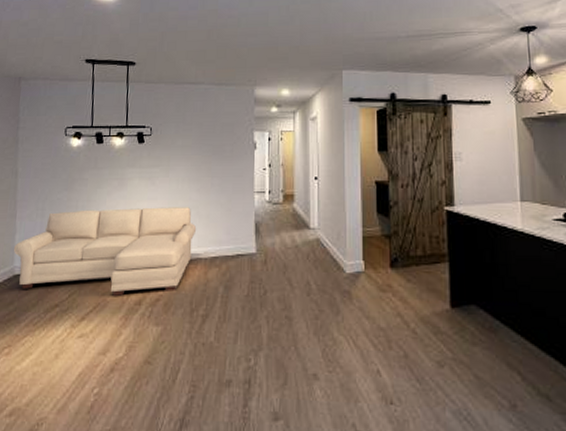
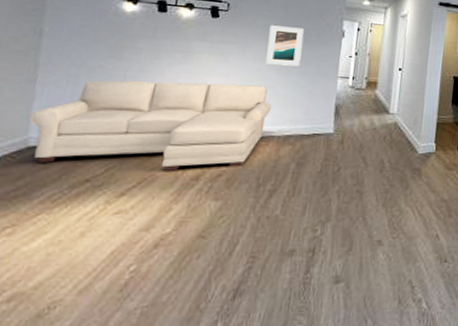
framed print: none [187,144,219,185] -> present [265,25,304,67]

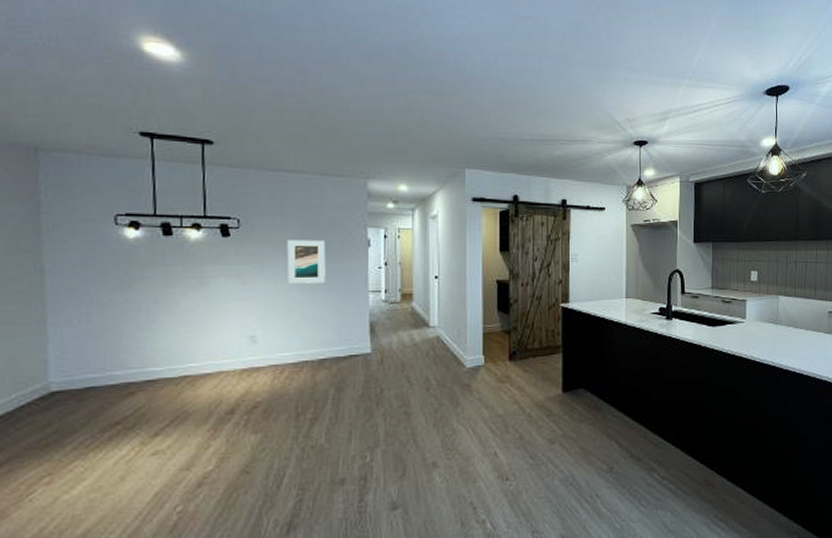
sofa: present [29,80,272,171] -> none [47,308,301,408]

